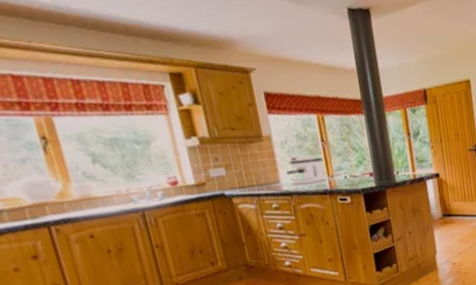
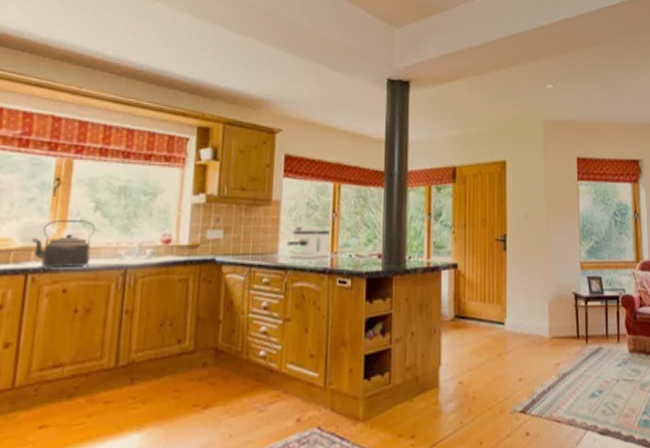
kettle: none [40,173,106,219] -> present [31,219,96,267]

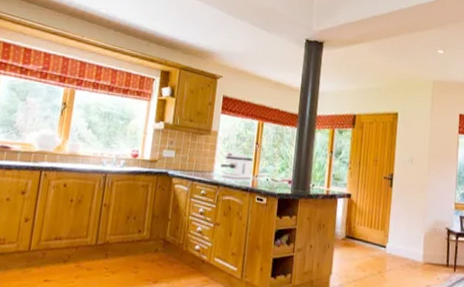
kettle: present [31,219,96,267] -> none [45,133,88,169]

